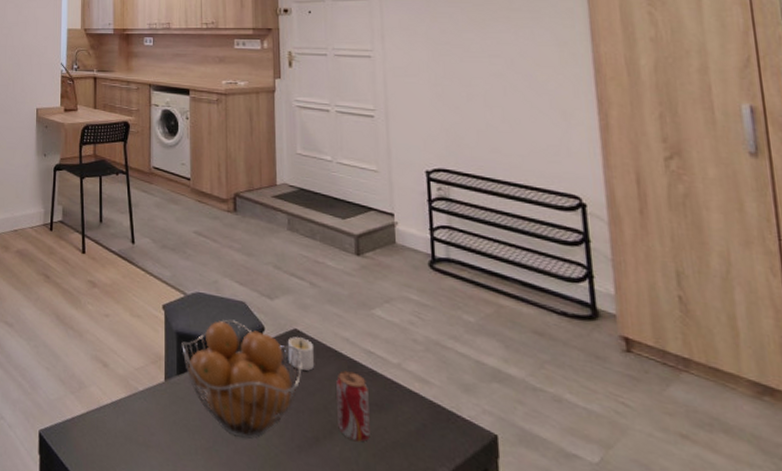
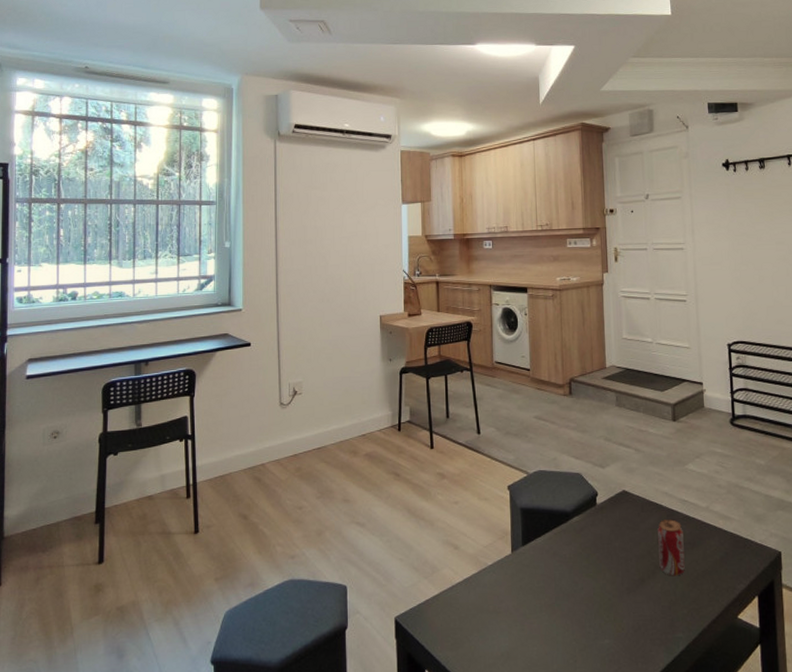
fruit basket: present [182,319,302,439] -> none [526,490,630,591]
candle: present [287,337,315,371] -> none [617,497,640,524]

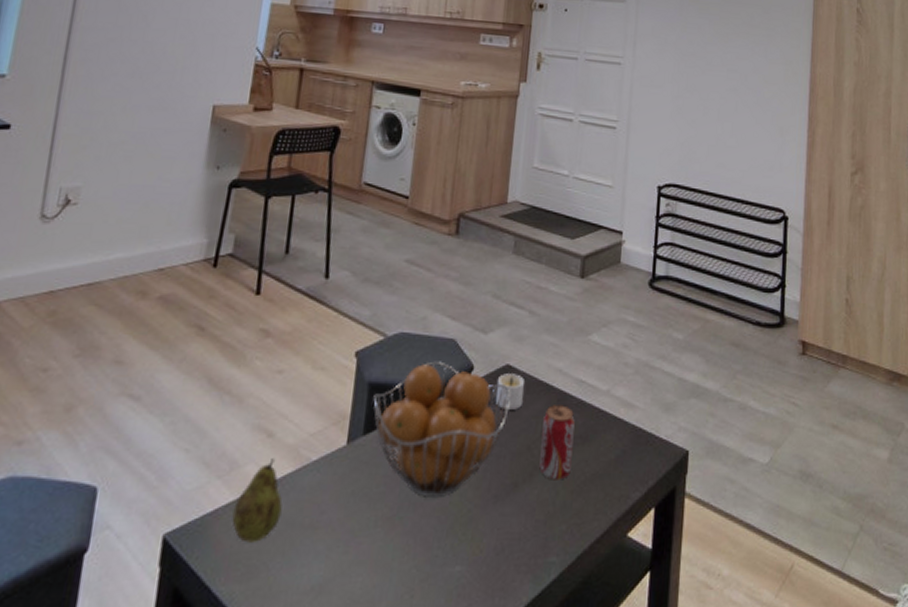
fruit: none [439,564,472,623] -> present [232,459,283,543]
fruit basket: none [526,490,630,591] -> present [373,361,511,499]
candle: none [617,497,640,524] -> present [495,373,525,410]

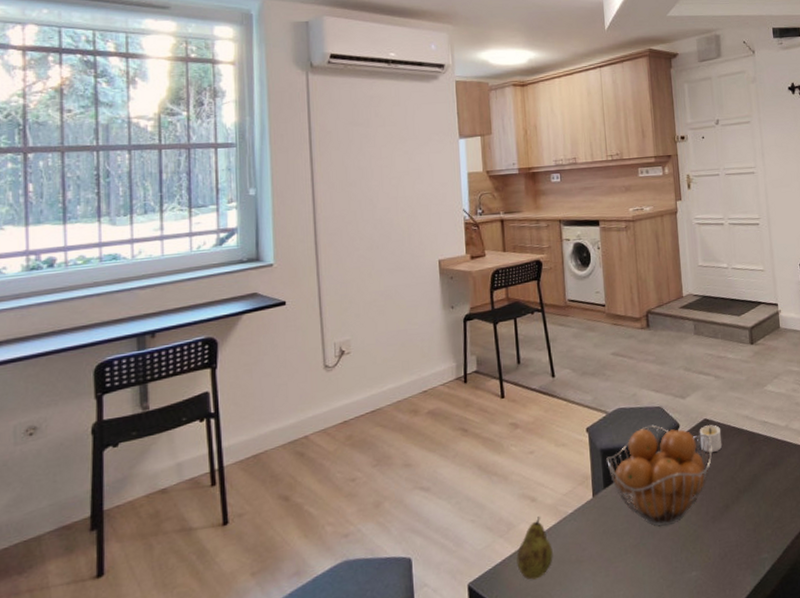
beverage can: present [539,405,575,480] -> none [740,442,768,499]

